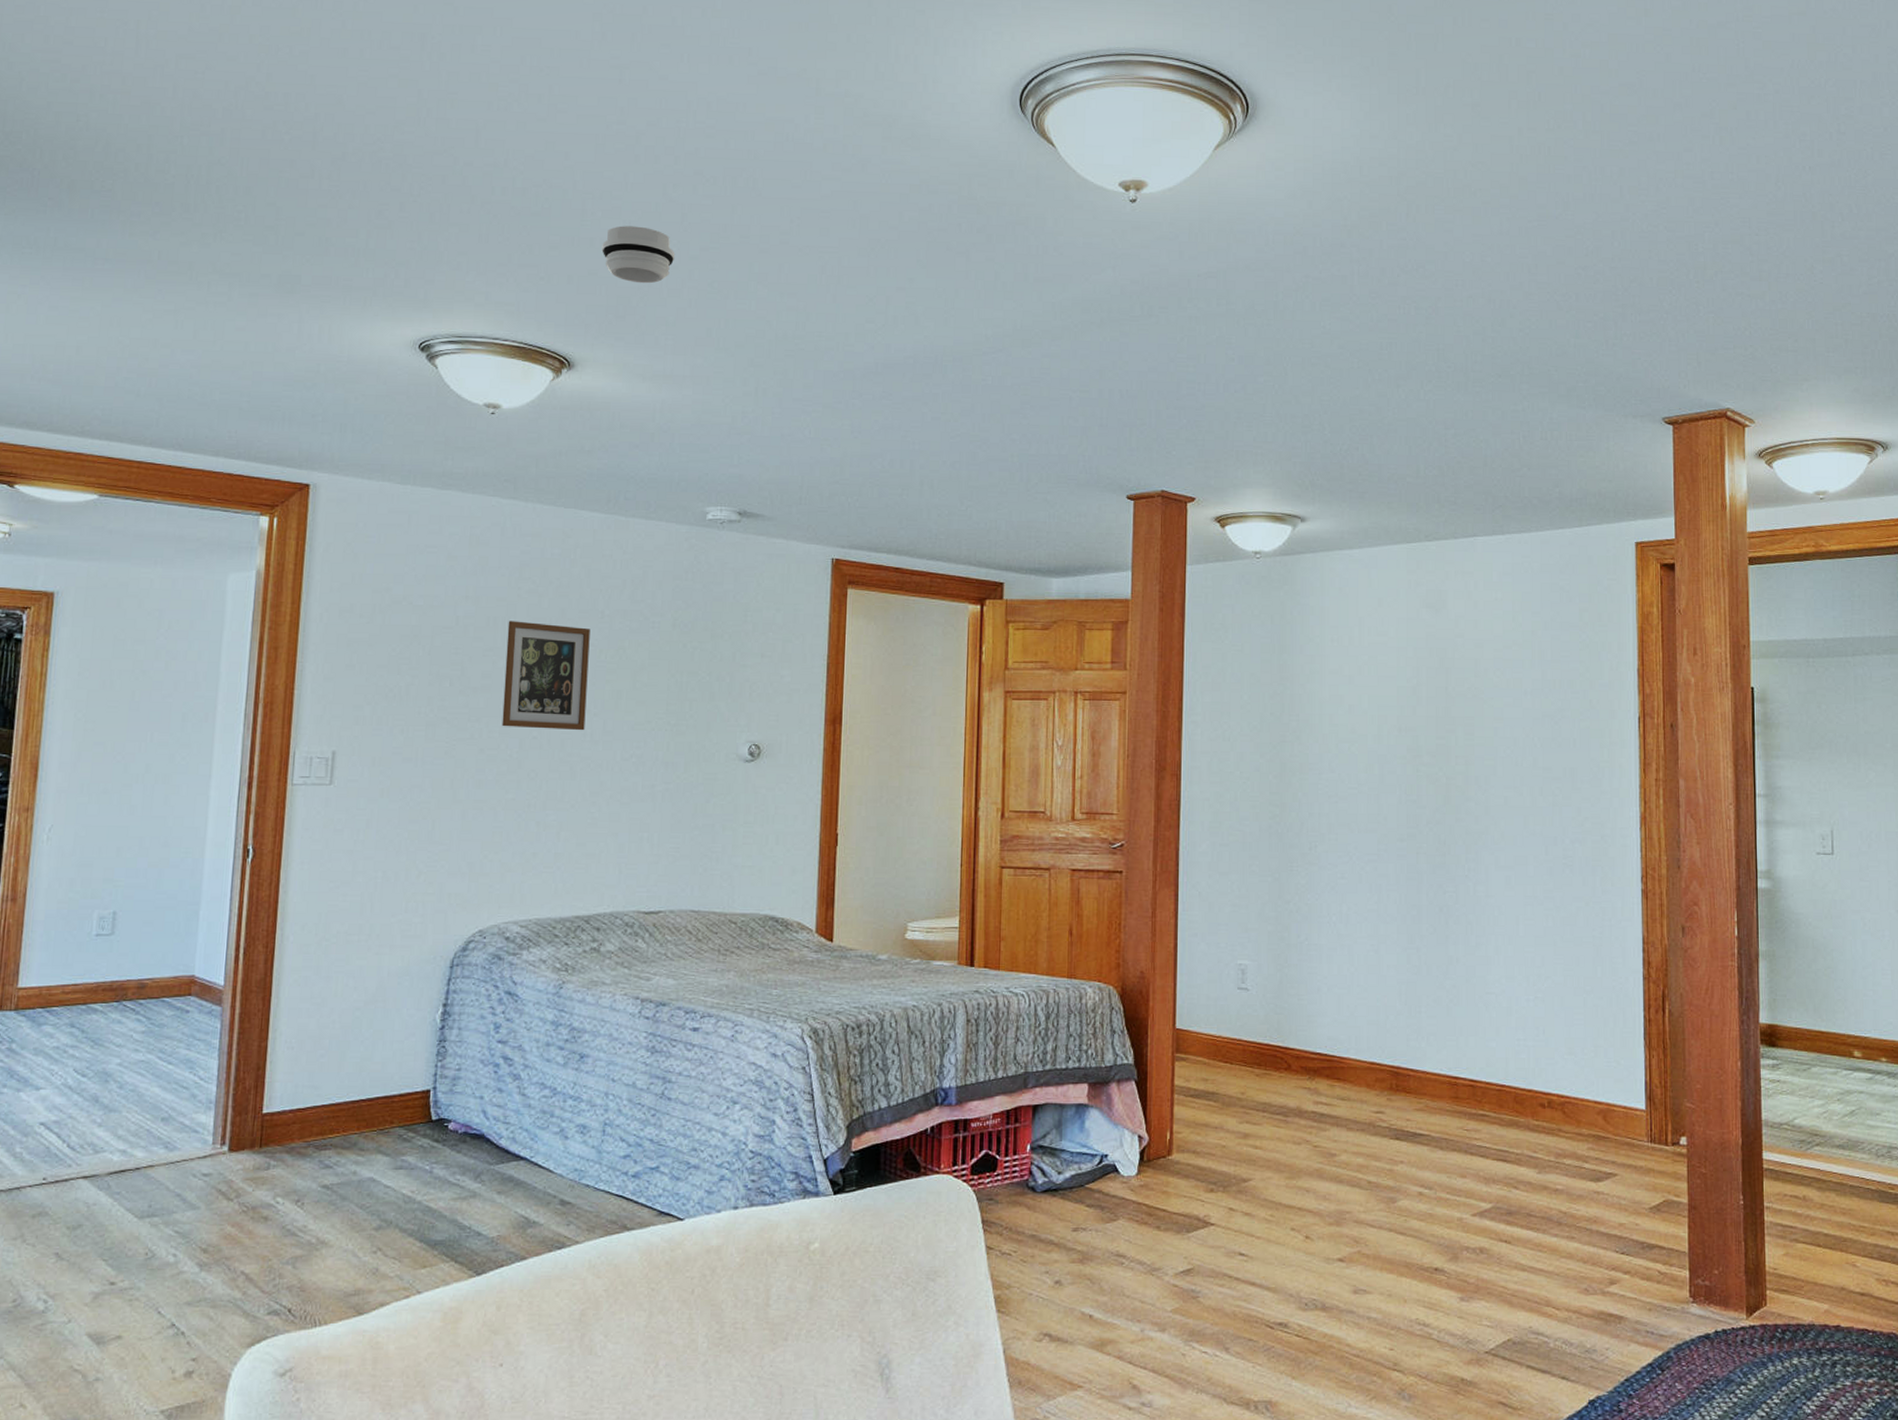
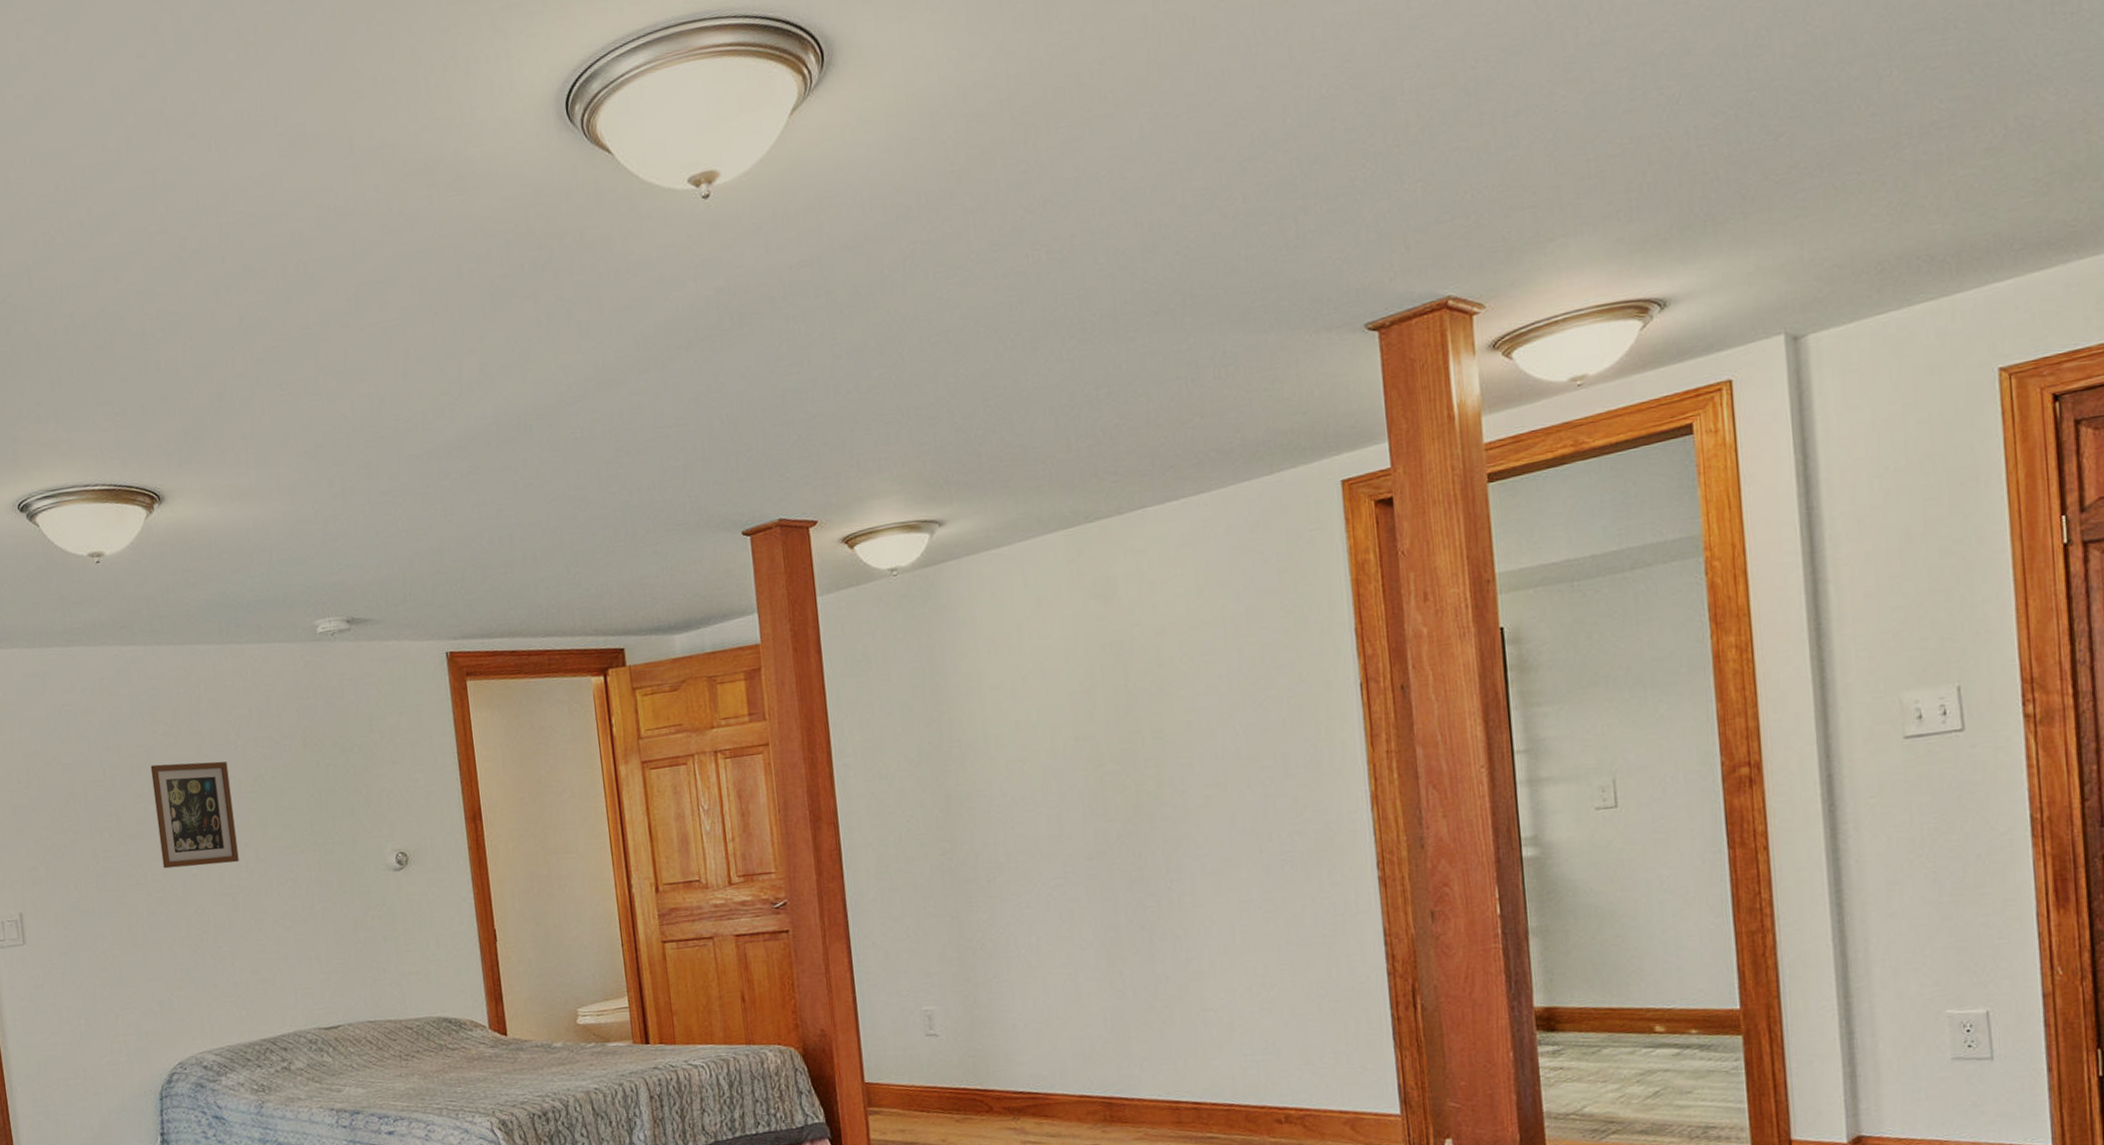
smoke detector: present [602,226,675,284] -> none [168,338,241,401]

